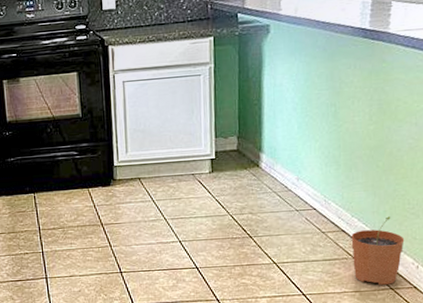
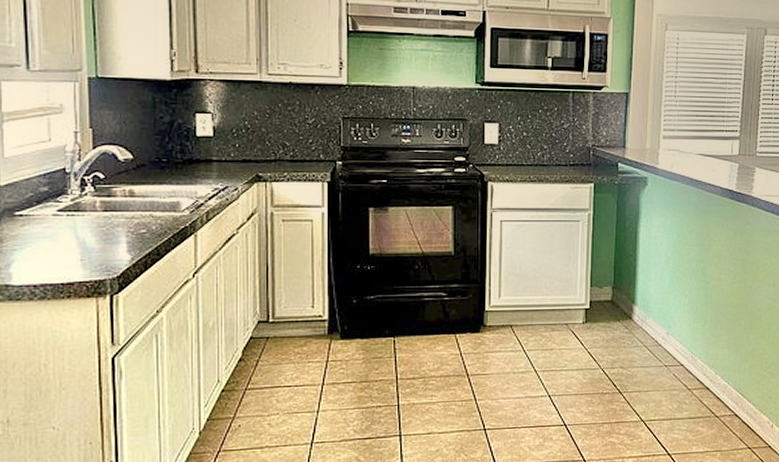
plant pot: present [351,216,405,285] -> none [714,375,762,444]

